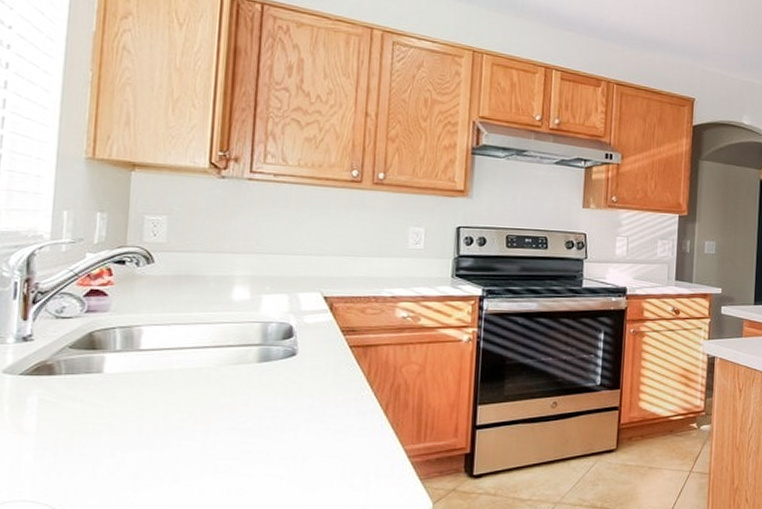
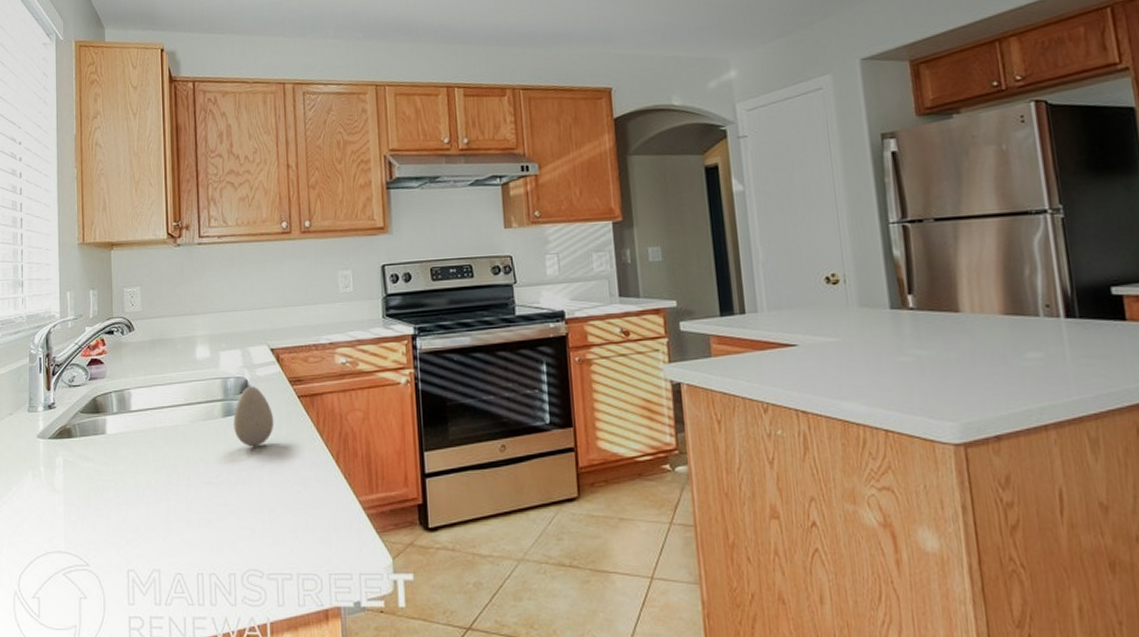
decorative egg: none [270,333,320,394] -> present [233,386,274,447]

